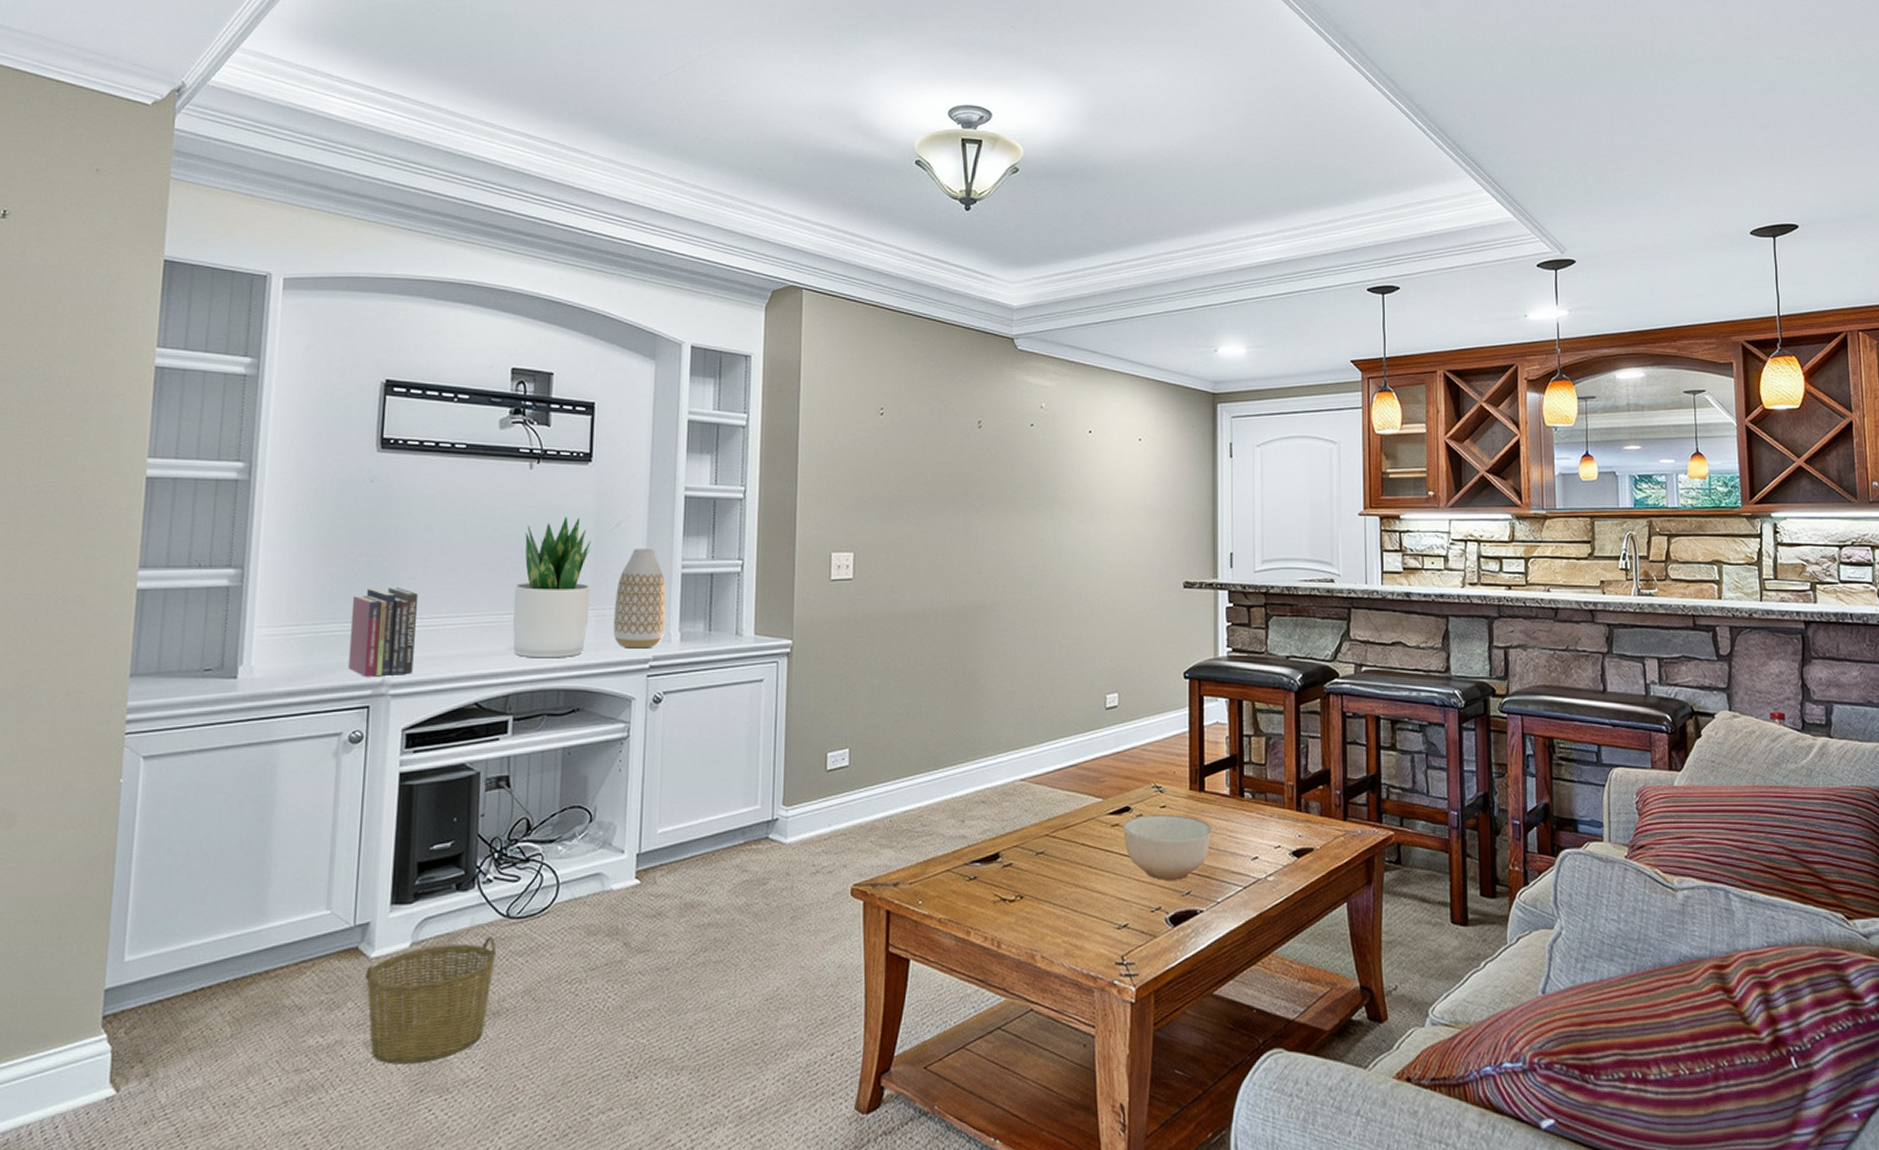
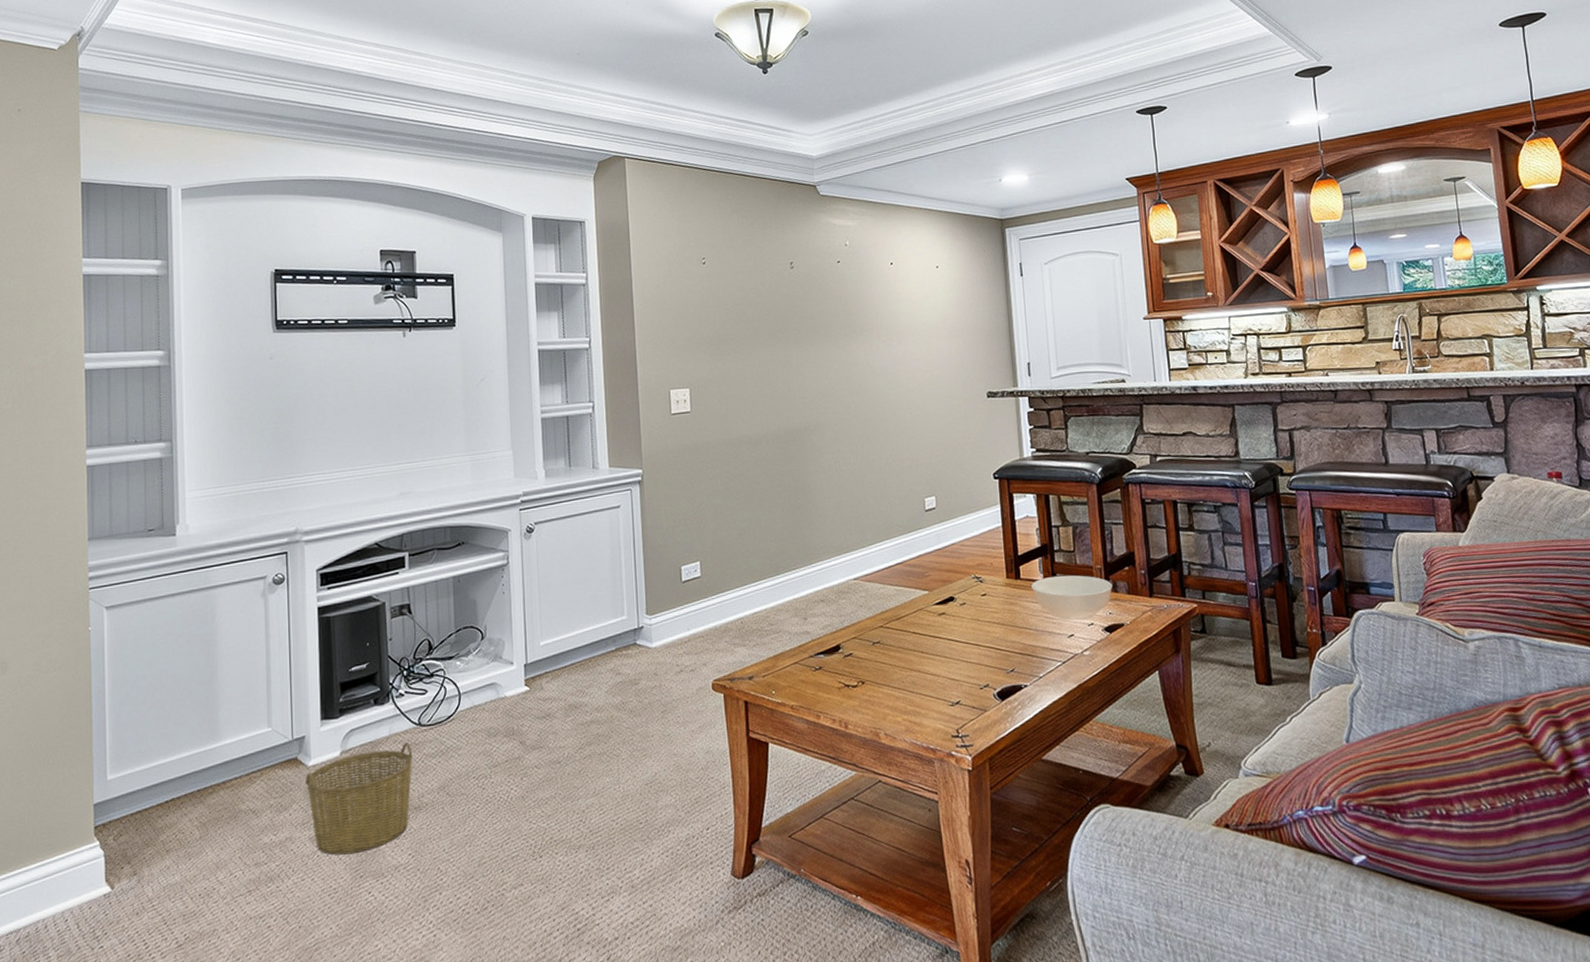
books: present [348,588,419,677] -> none [264,448,321,527]
planter: present [513,517,591,658] -> none [400,376,465,501]
vase: present [613,549,666,649] -> none [486,398,531,487]
bowl: present [1123,815,1212,880] -> none [949,601,1030,660]
bowl: none [1216,790,1304,841] -> present [1031,575,1113,621]

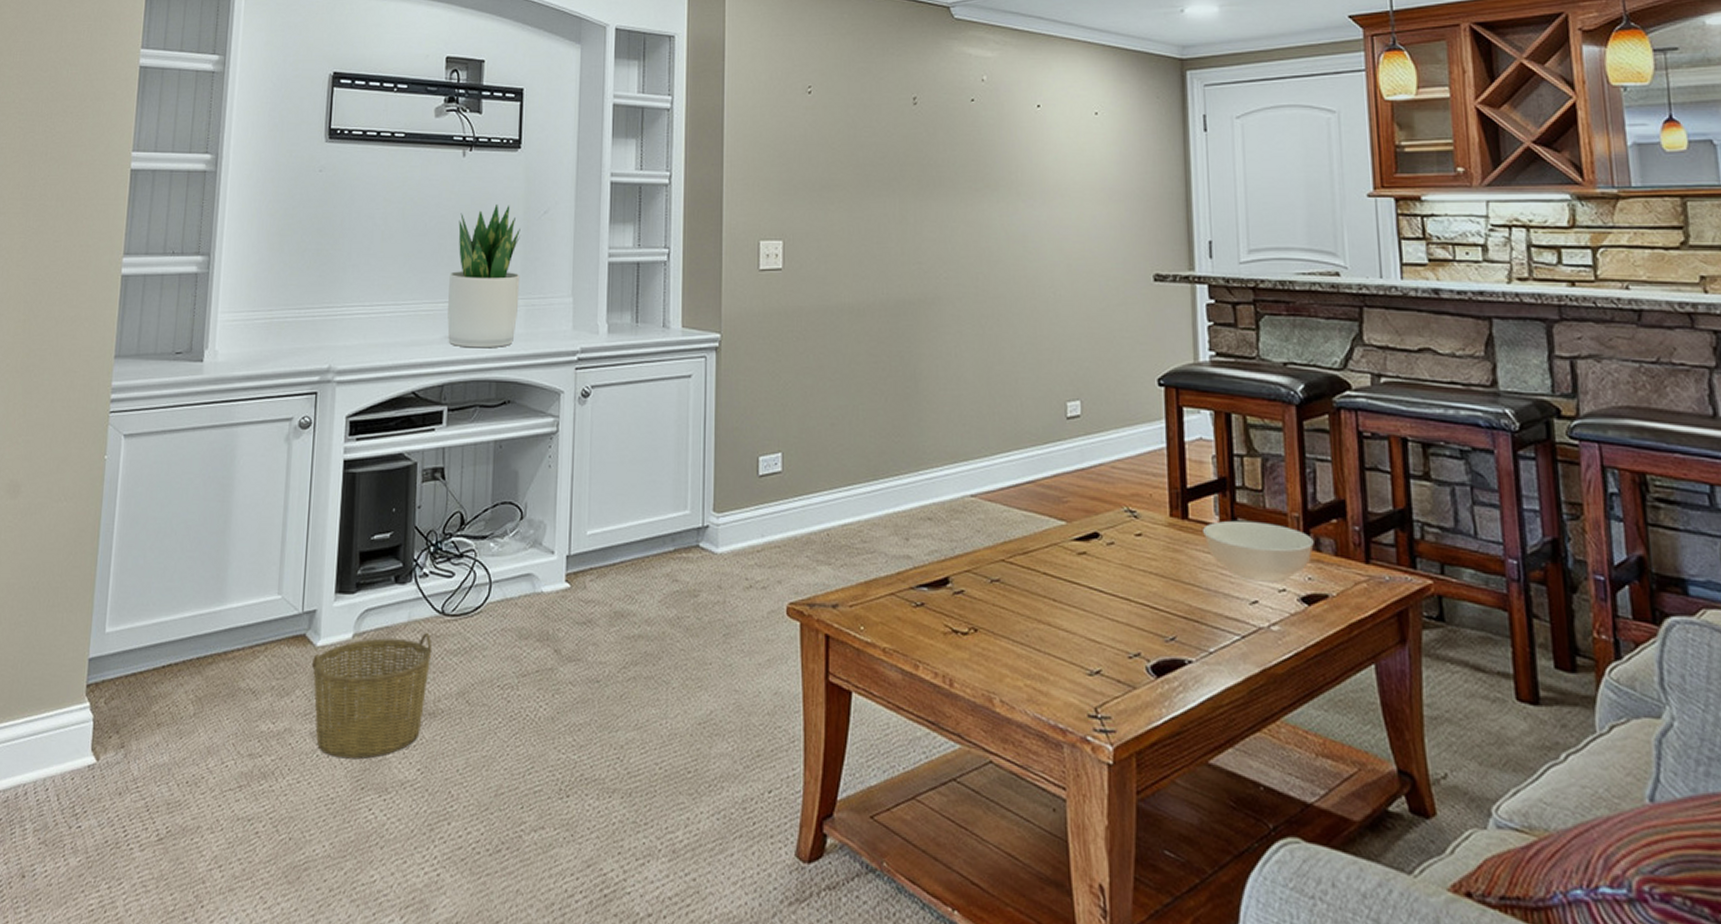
planter: none [400,376,465,501] -> present [447,205,520,348]

